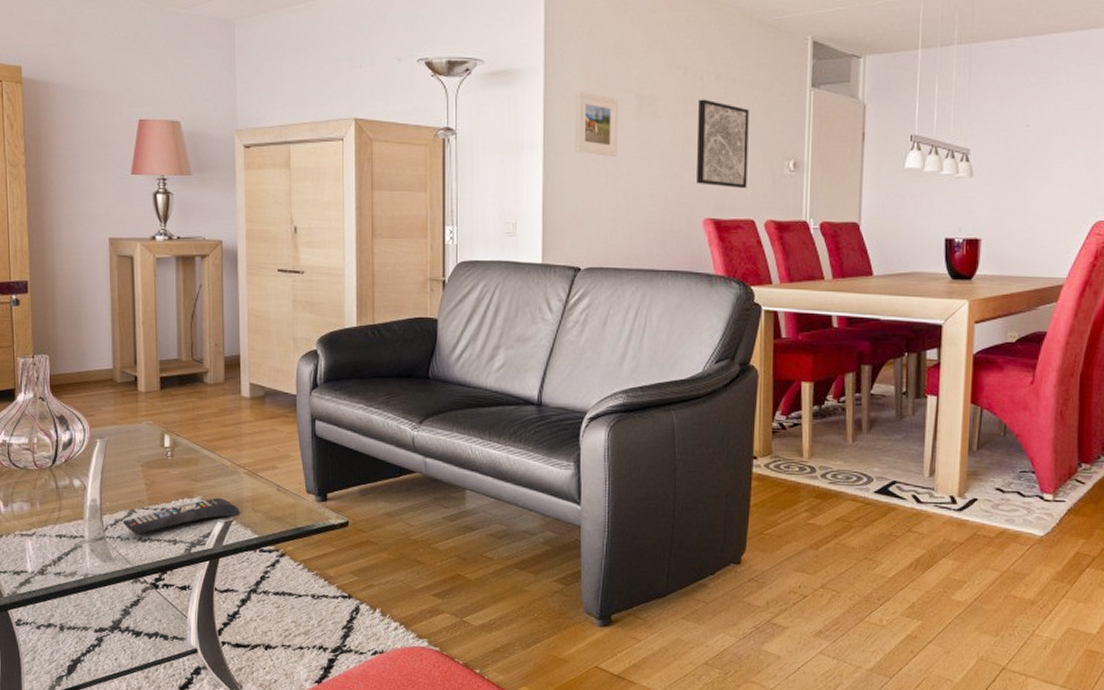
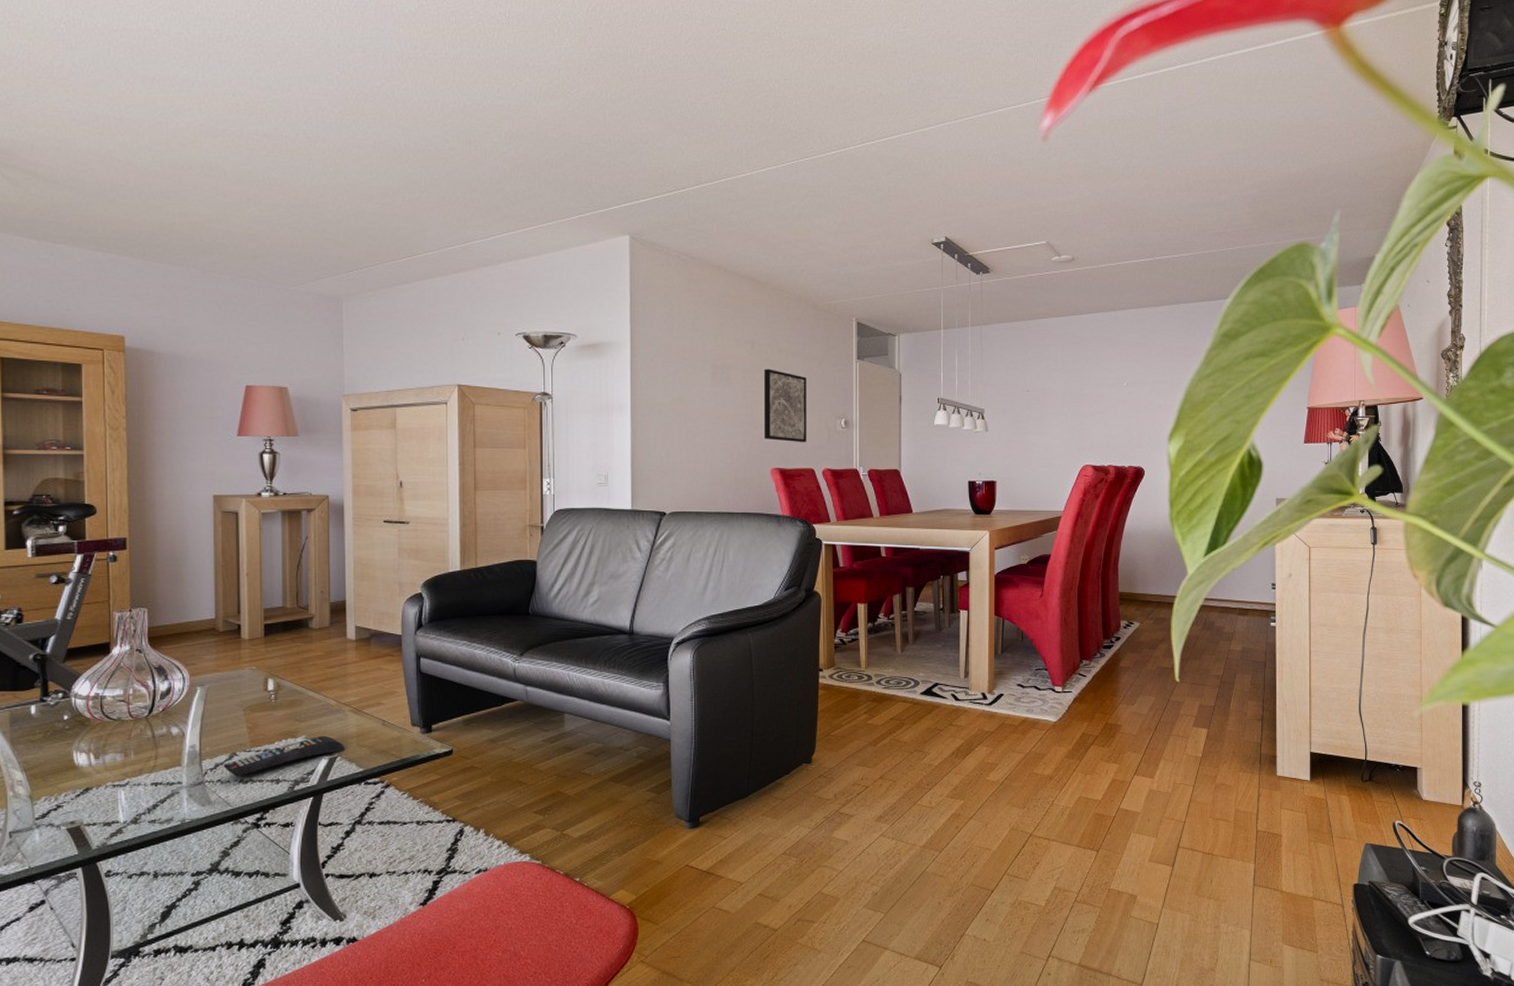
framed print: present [575,91,618,156] -> none [659,361,696,417]

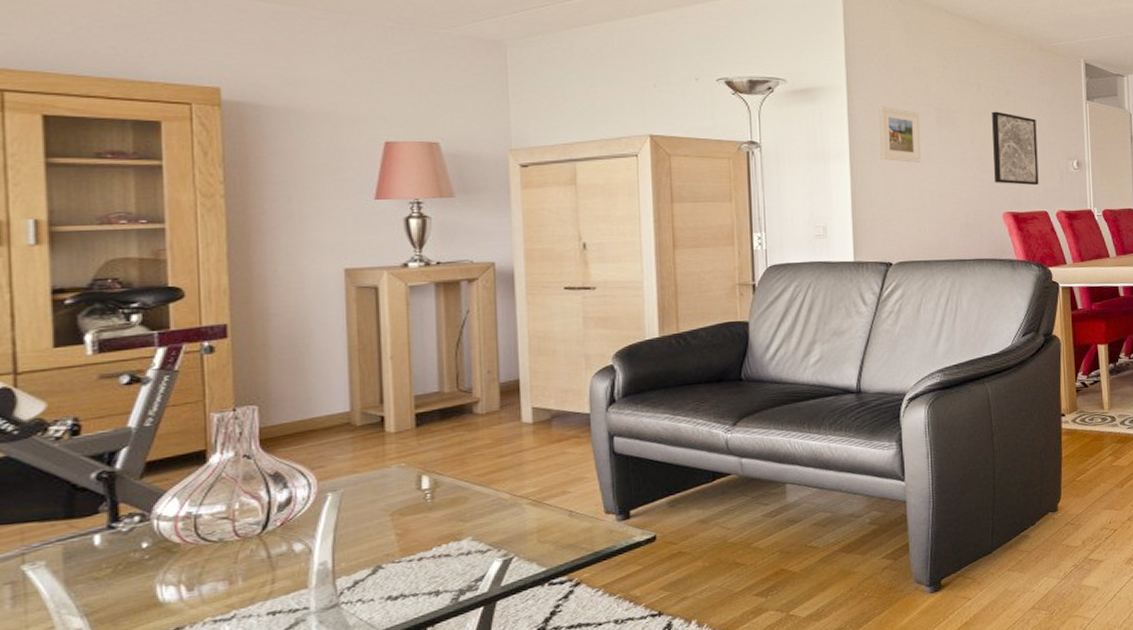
remote control: present [223,735,346,777] -> none [364,534,524,593]
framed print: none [659,361,696,417] -> present [878,106,921,162]

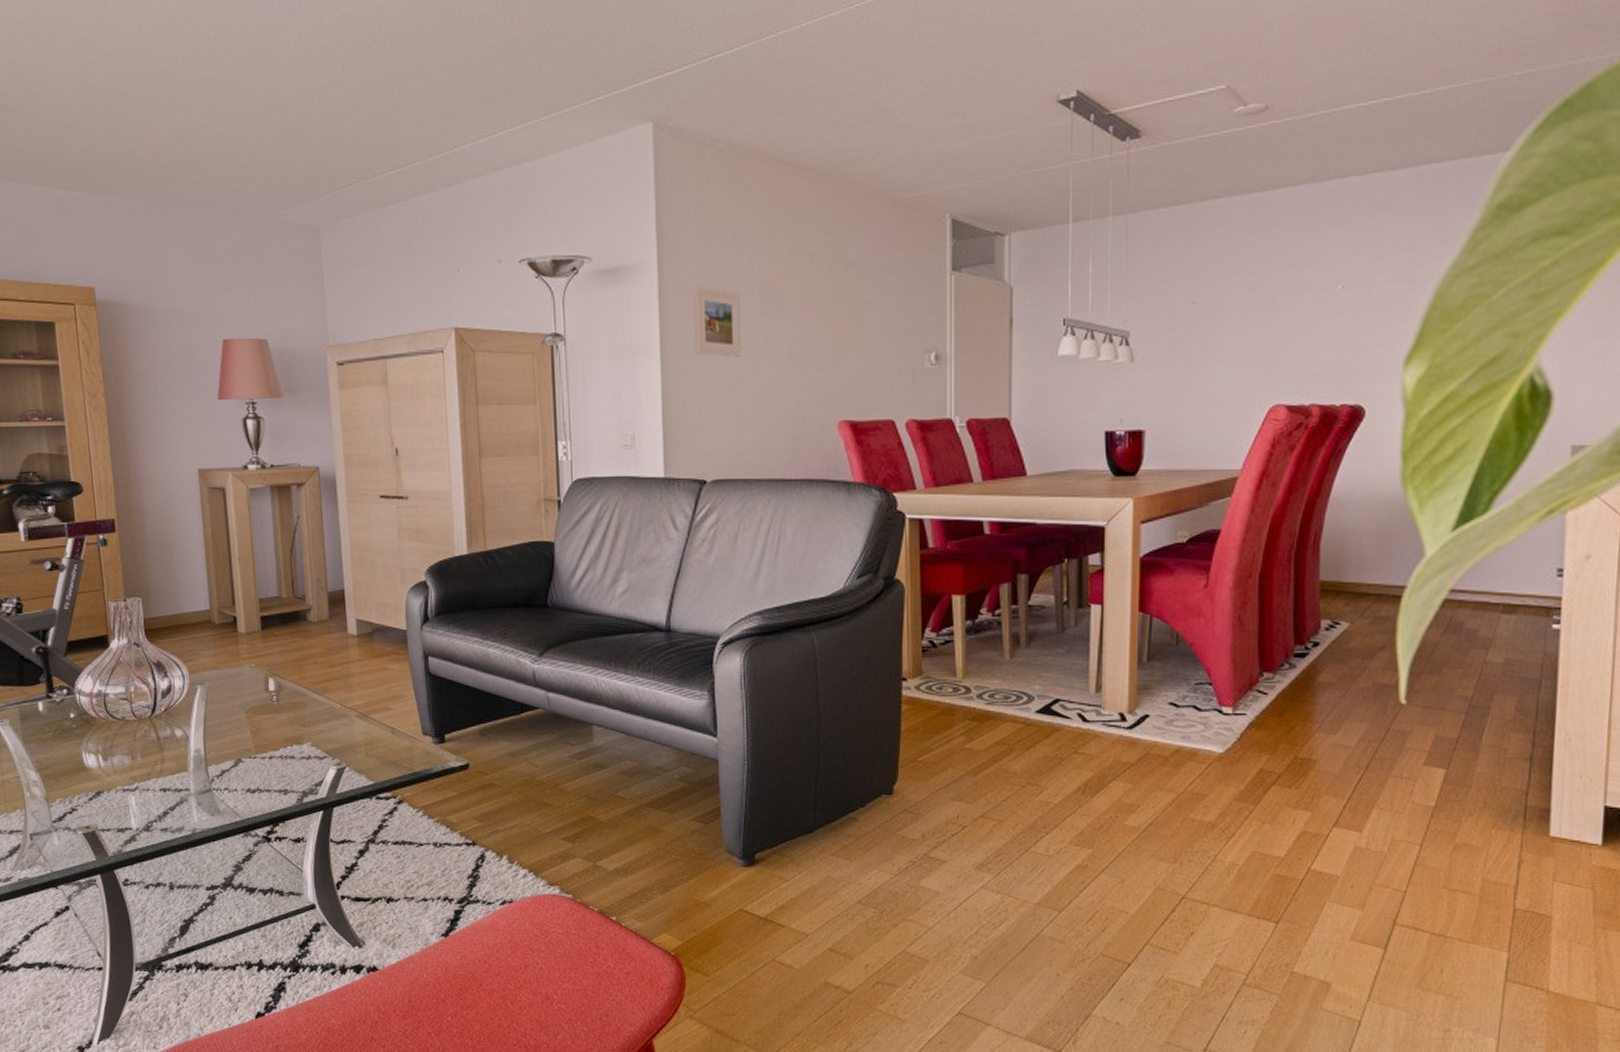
wall art: present [992,111,1039,186] -> none [828,289,885,387]

